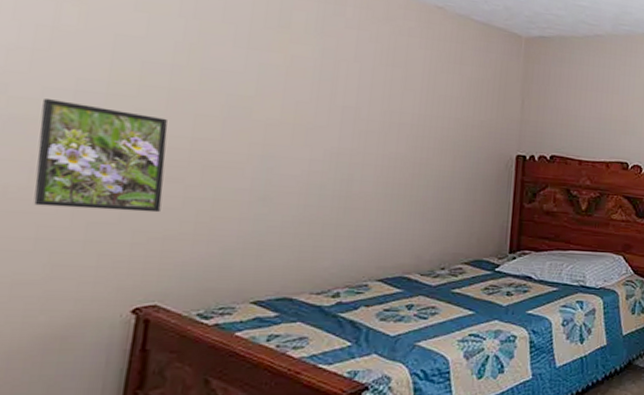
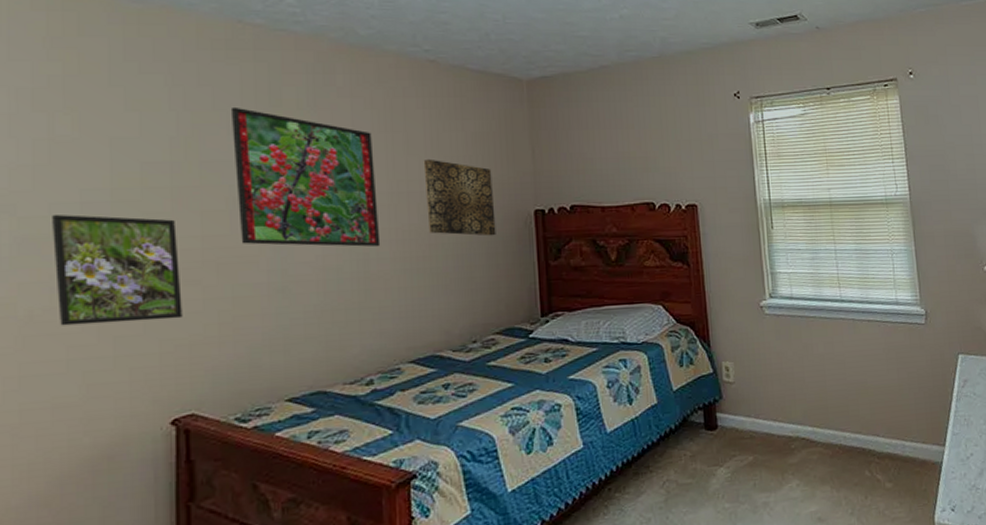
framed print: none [230,22,373,170] -> present [230,106,381,247]
wall art: none [414,95,482,174] -> present [423,158,496,236]

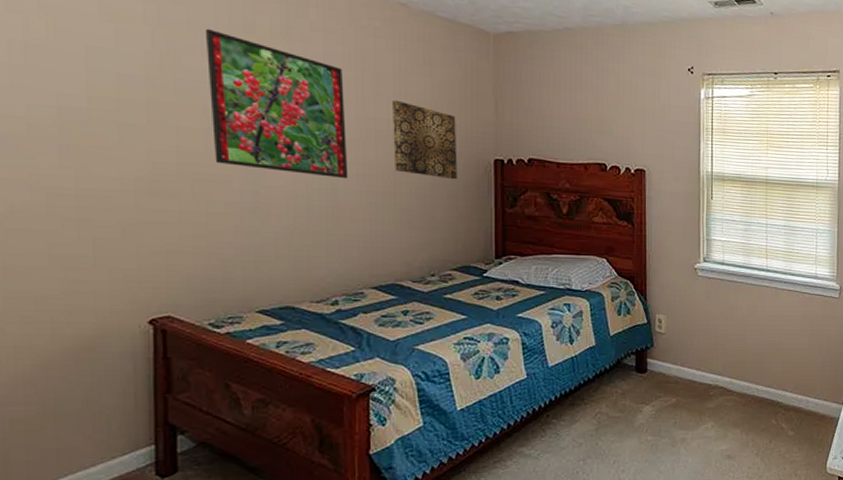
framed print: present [52,215,183,326] -> none [30,117,159,227]

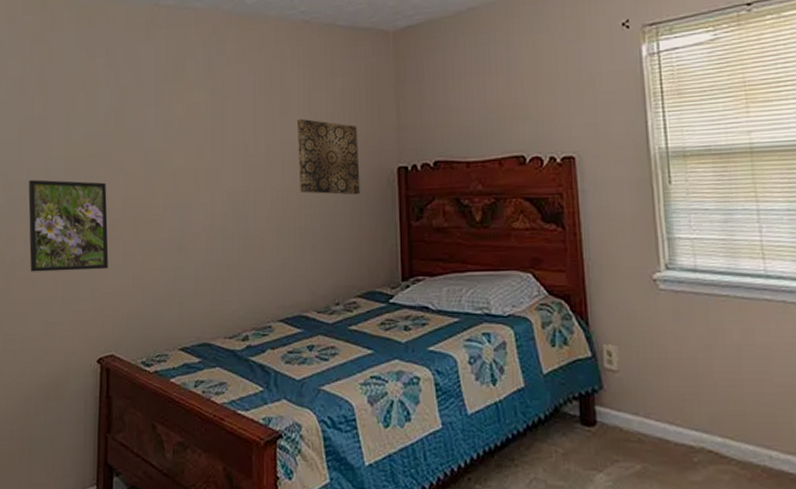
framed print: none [30,117,159,227] -> present [28,179,109,272]
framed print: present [204,28,349,179] -> none [147,80,258,207]

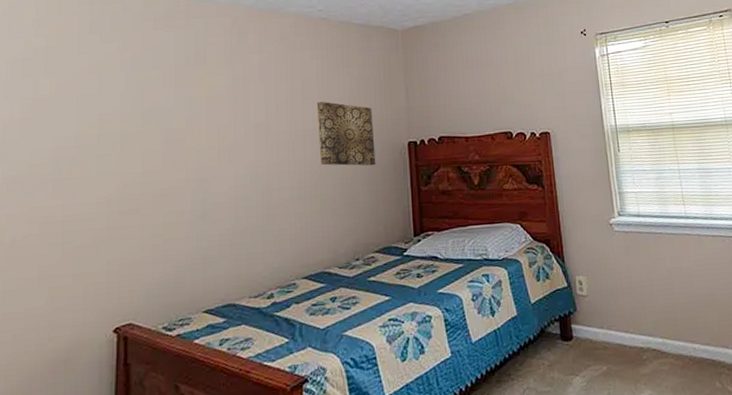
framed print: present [28,179,109,272] -> none [32,158,126,250]

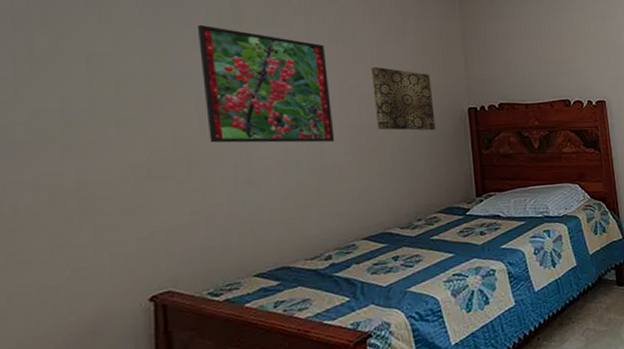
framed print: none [167,65,281,179] -> present [197,24,335,143]

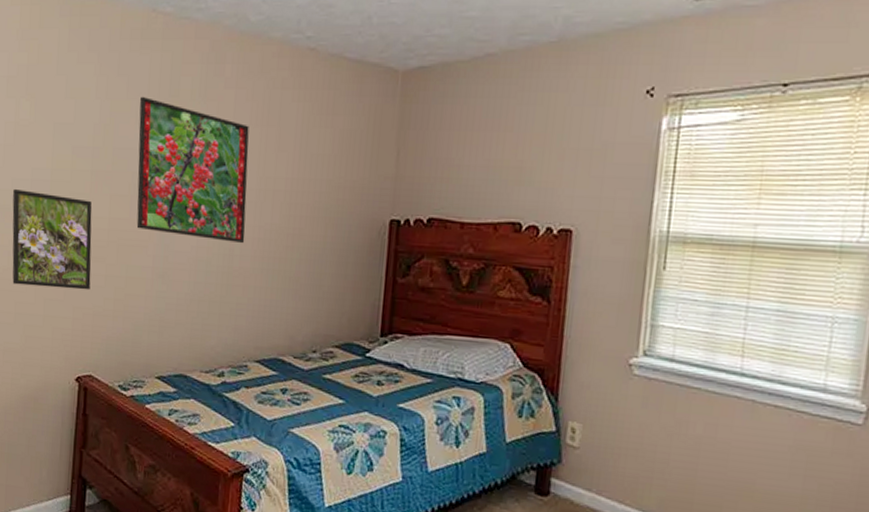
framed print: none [34,121,158,219] -> present [12,189,92,290]
wall art: present [370,66,436,131] -> none [288,156,354,244]

